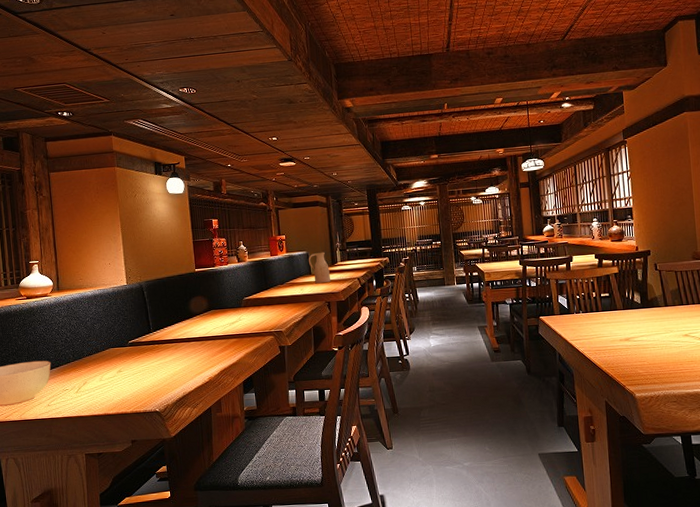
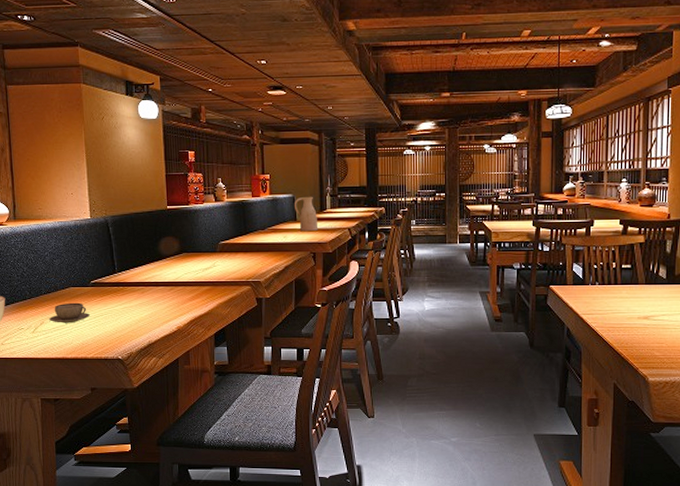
teacup: none [91,362,129,382] -> present [49,302,90,323]

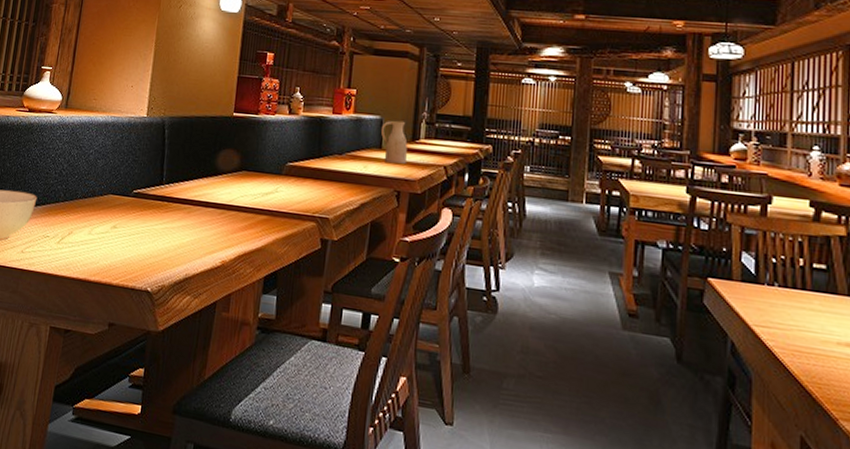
teacup: present [49,302,90,323] -> none [79,212,125,238]

